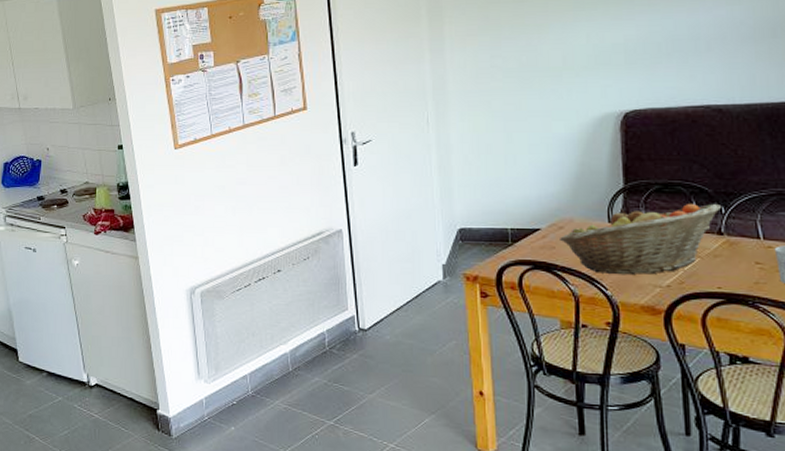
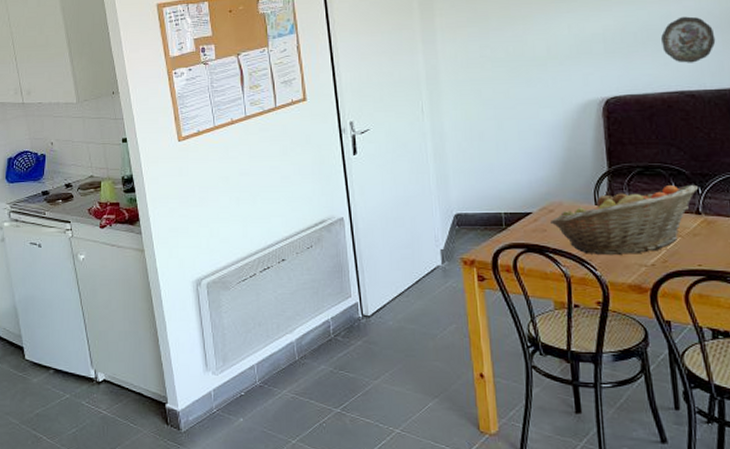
decorative plate: none [687,26,748,76] -> present [660,16,716,63]

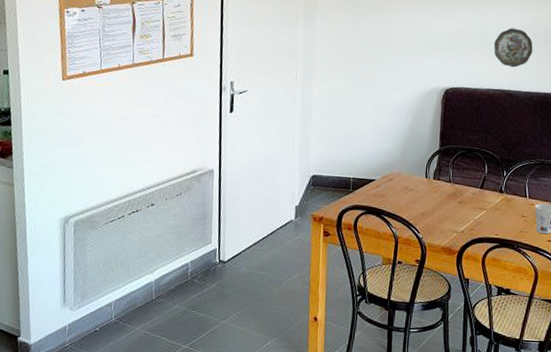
fruit basket: present [550,185,699,256] -> none [389,167,505,222]

